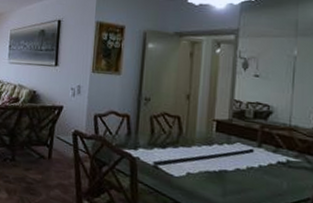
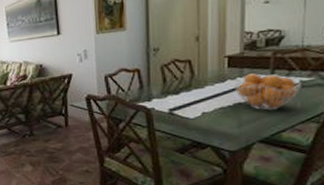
fruit basket: none [219,142,289,186] -> present [232,73,303,111]

